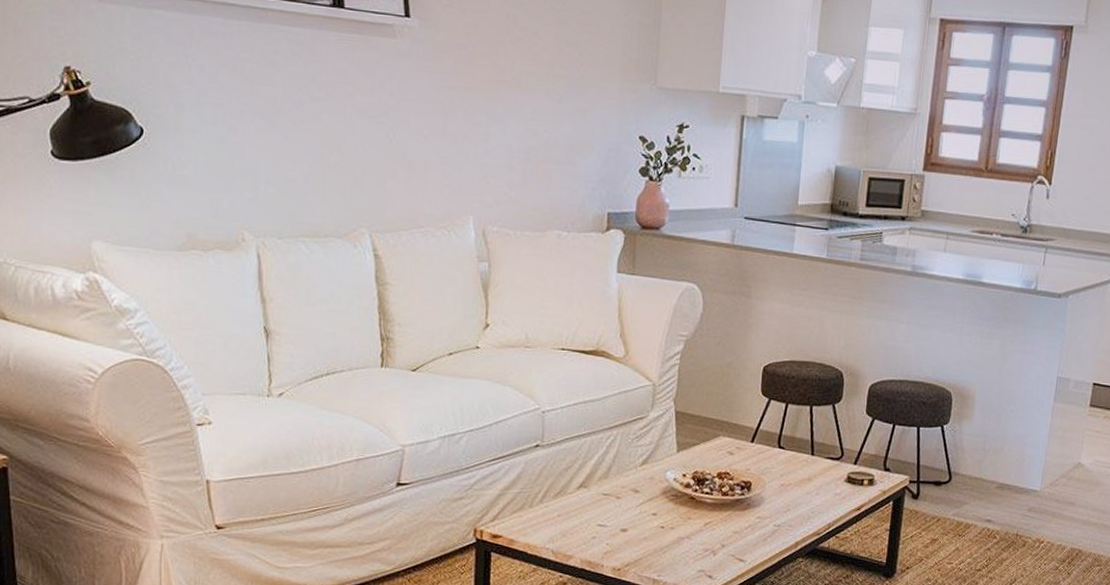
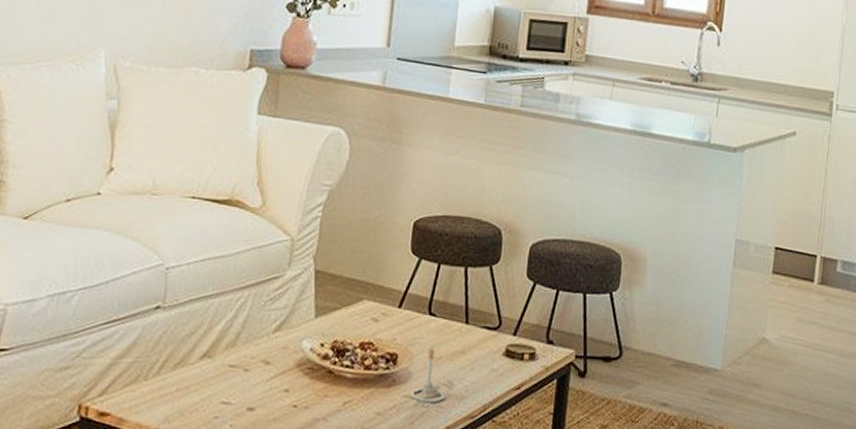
lamp base: none [762,477,801,523] -> present [409,349,453,403]

